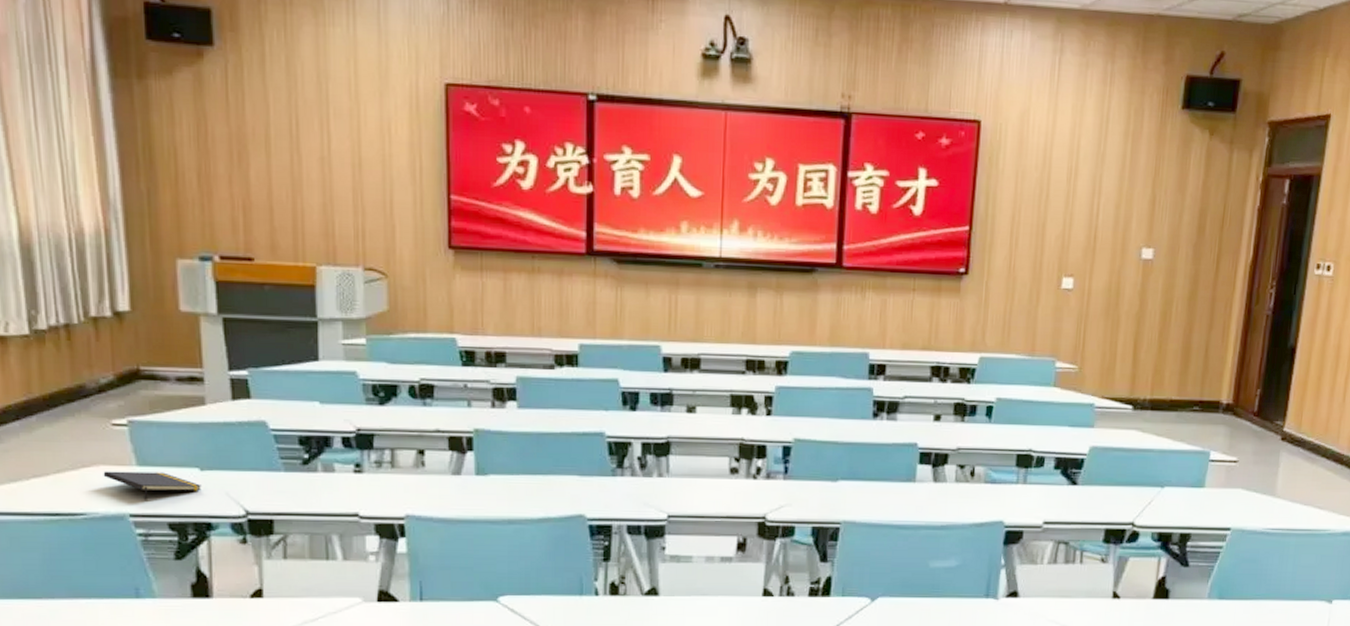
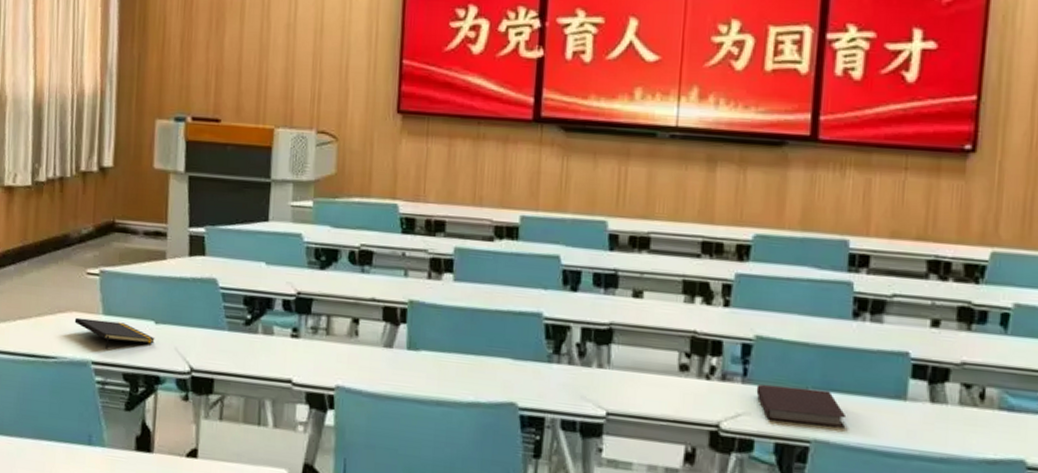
notebook: none [795,479,869,510] -> present [756,383,847,428]

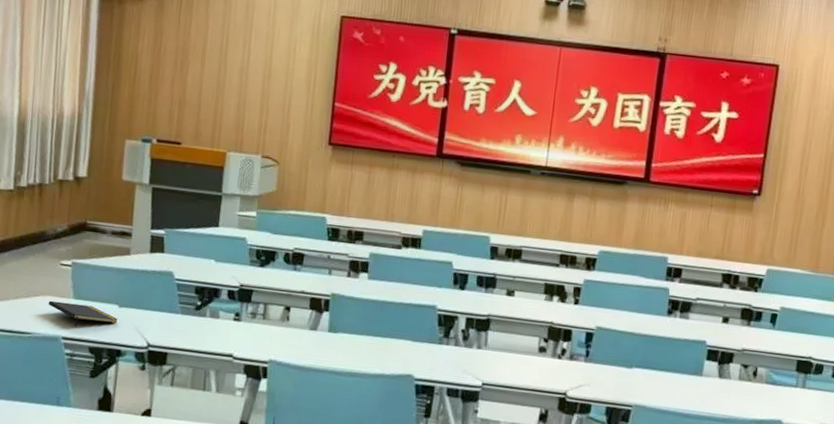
notebook: present [756,383,847,428] -> none [594,362,659,396]

